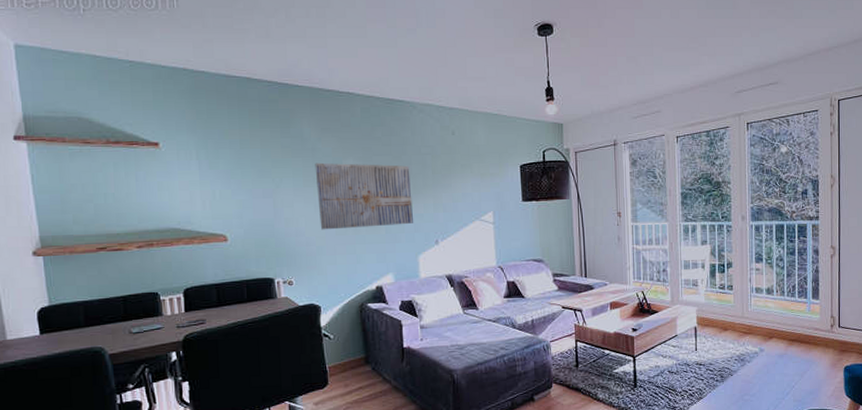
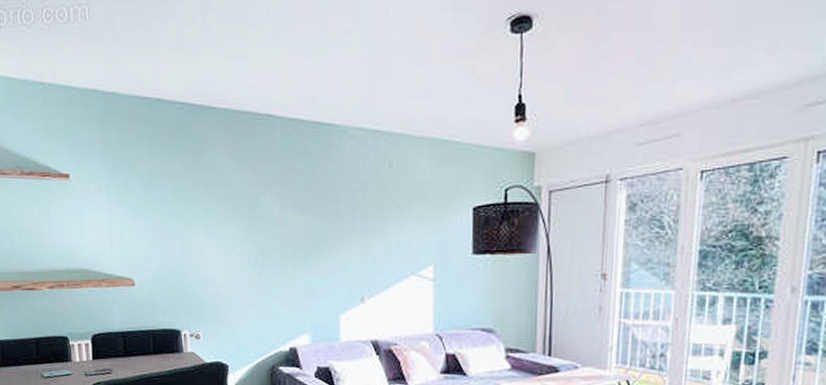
wall art: present [315,162,413,230] -> none [228,199,336,279]

